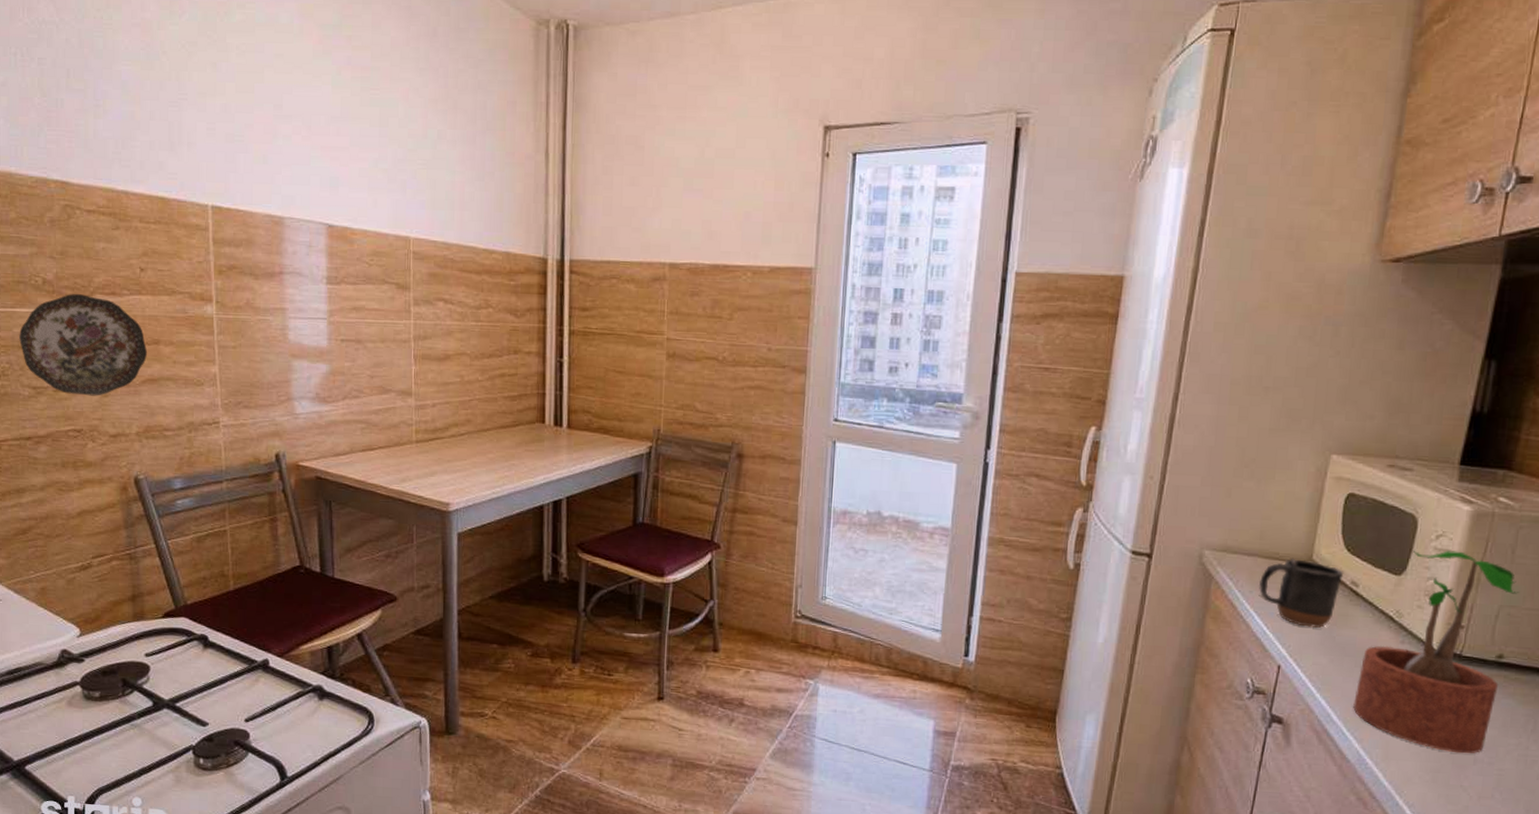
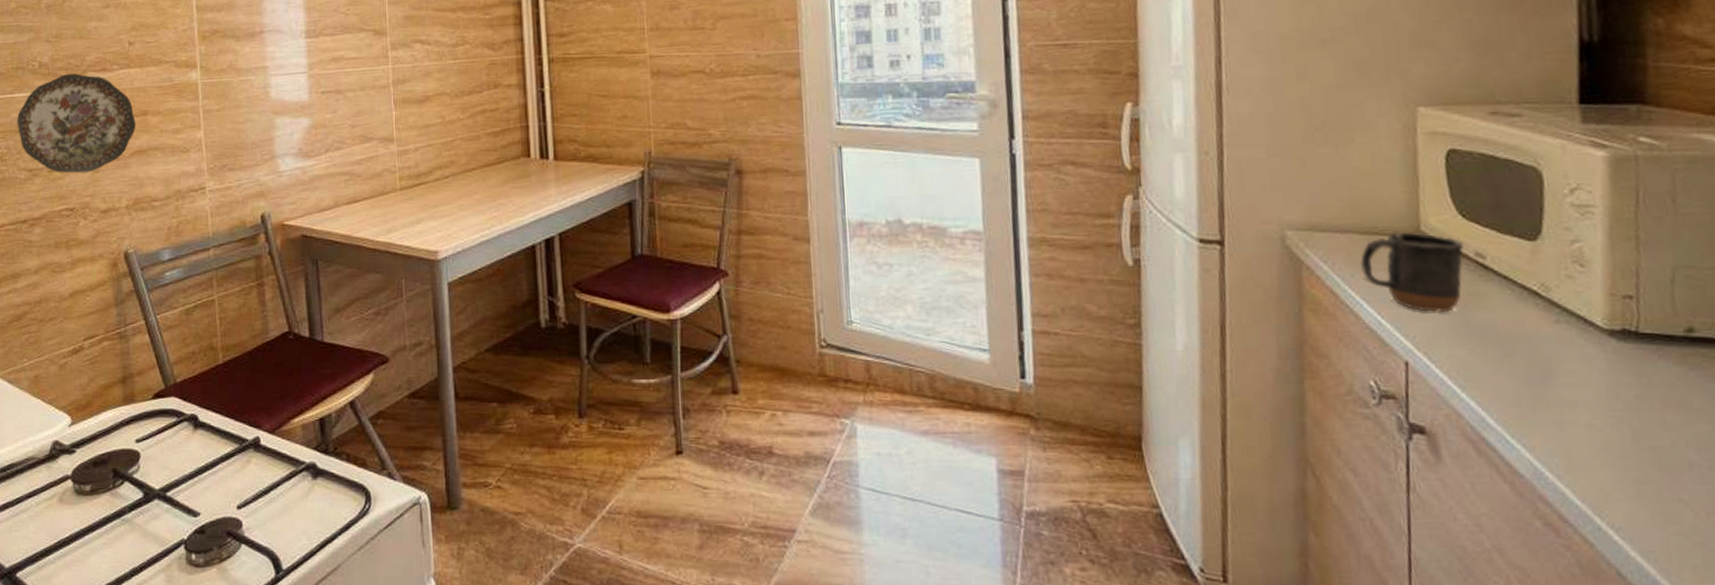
potted plant: present [1353,550,1519,754] -> none [1510,205,1699,457]

